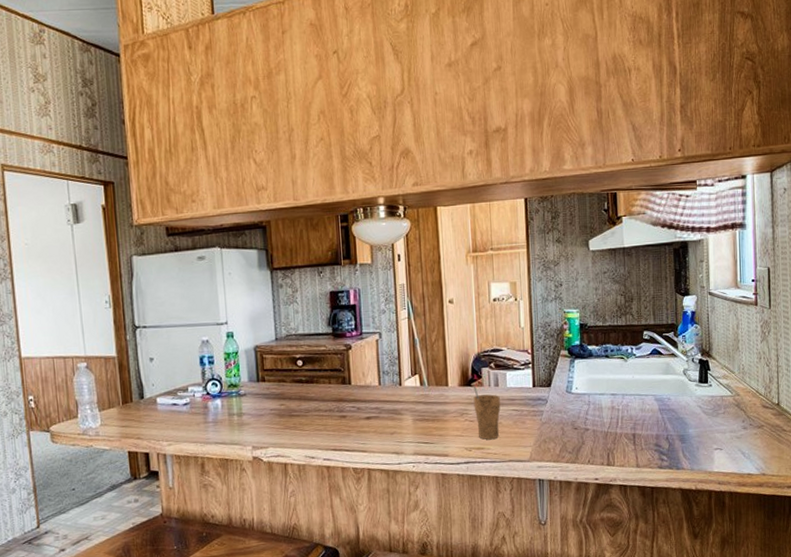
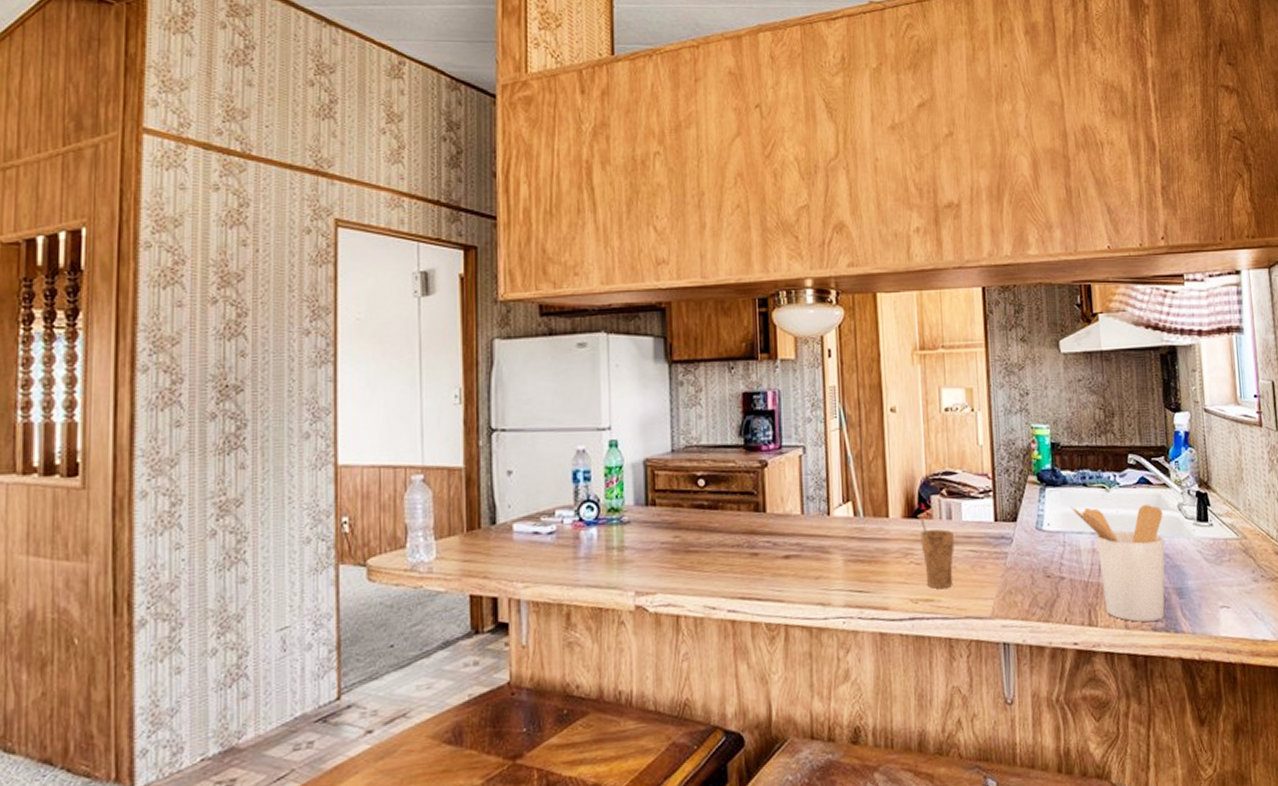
utensil holder: none [594,370,671,462] -> present [1070,503,1165,622]

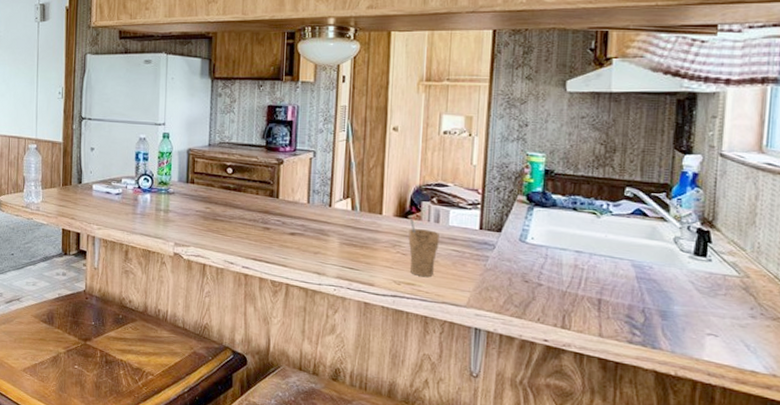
utensil holder: present [1070,503,1165,622] -> none [557,226,656,335]

